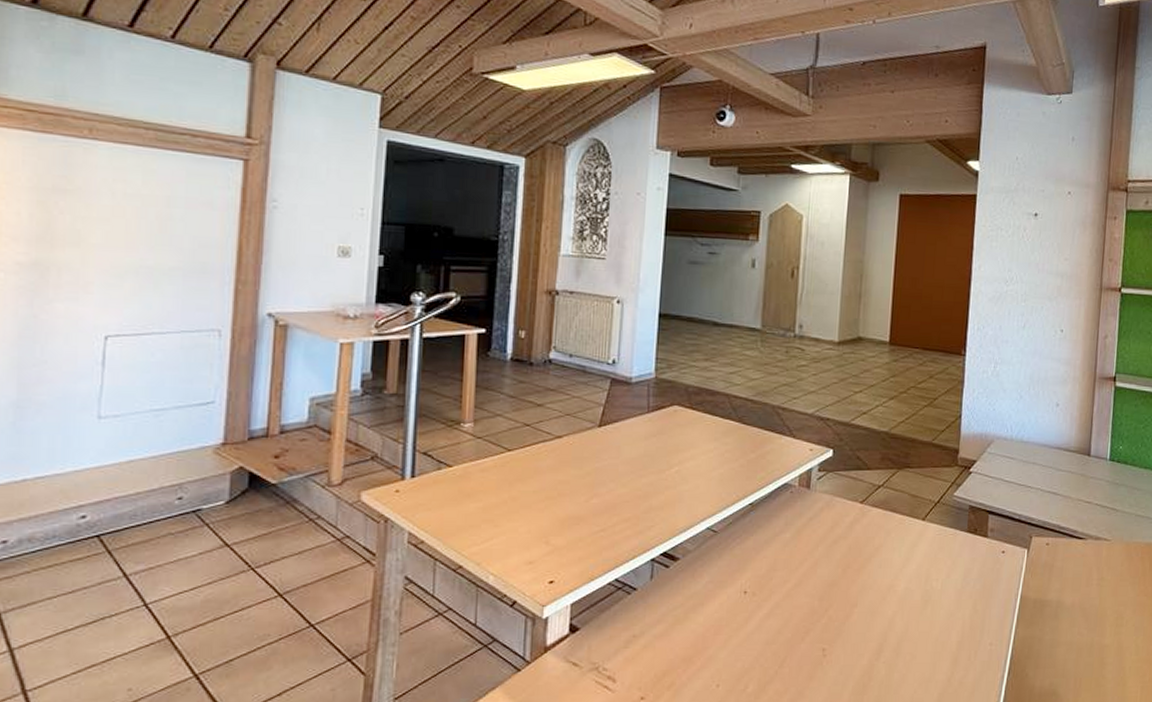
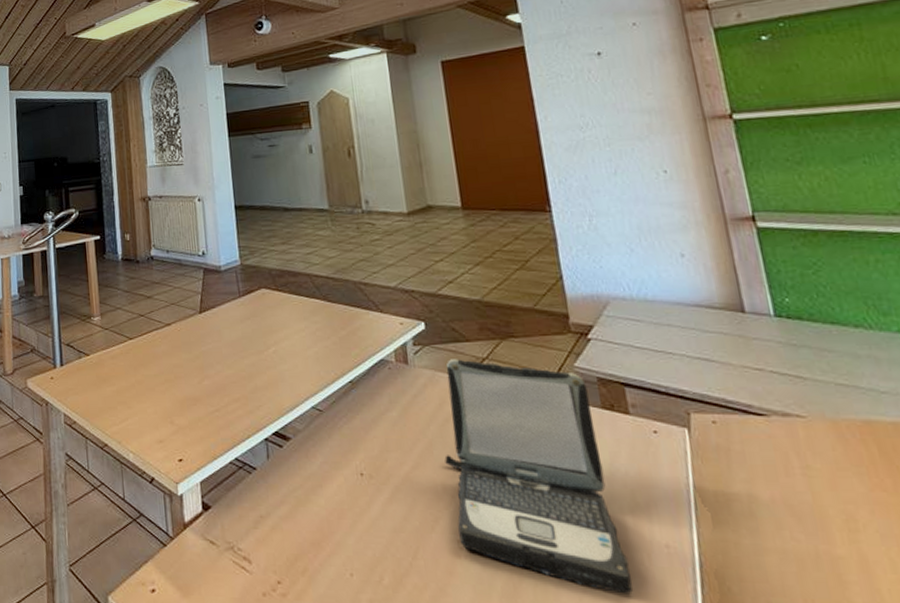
laptop: none [825,485,960,685] -> present [445,359,633,595]

